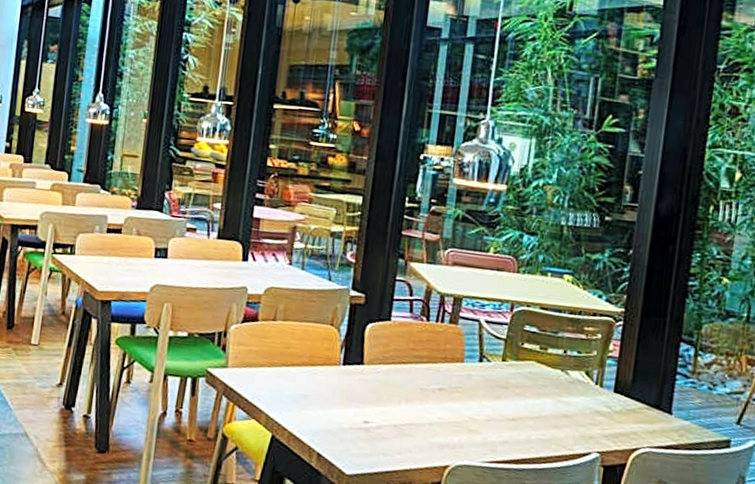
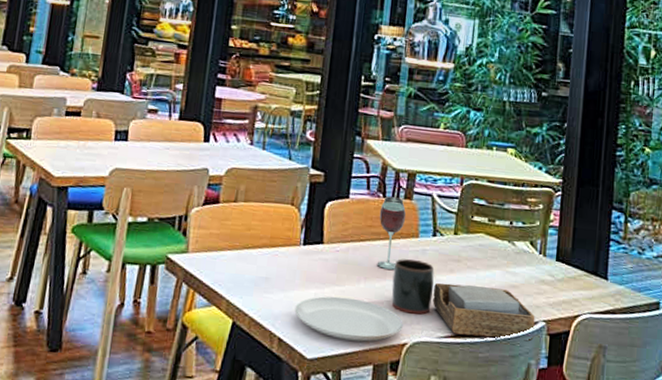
plate: none [334,416,447,462] -> present [294,296,404,342]
wineglass: none [419,320,451,393] -> present [377,196,406,270]
mug: none [434,382,480,439] -> present [391,259,435,314]
napkin holder: none [477,408,589,472] -> present [433,282,535,342]

